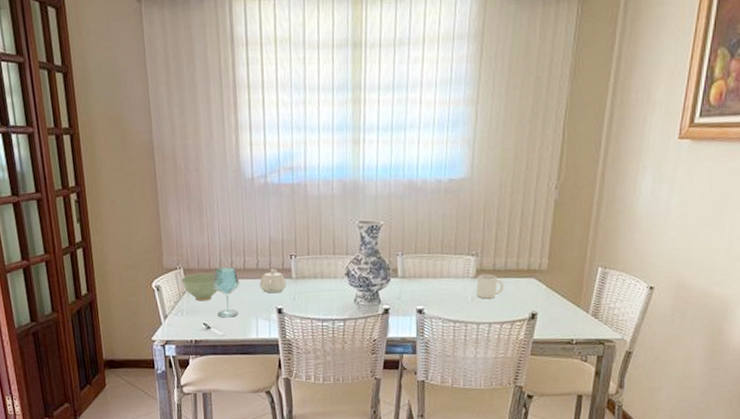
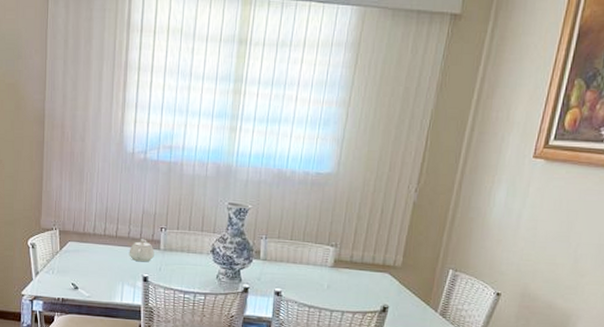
bowl: present [181,273,218,301] -> none [56,235,89,263]
wine glass: present [213,266,240,318] -> none [85,232,111,281]
mug: present [476,274,504,299] -> none [332,264,359,289]

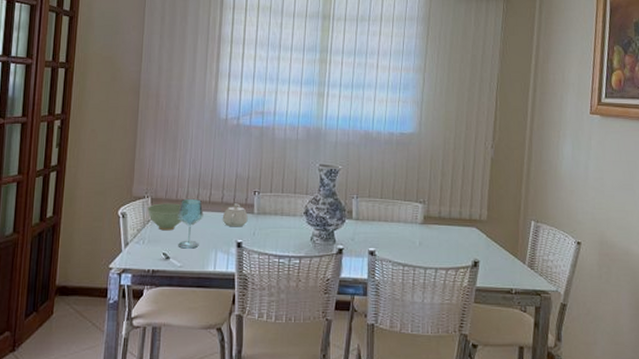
bowl: none [56,235,89,263] -> present [147,203,181,231]
wine glass: none [85,232,111,281] -> present [178,198,204,249]

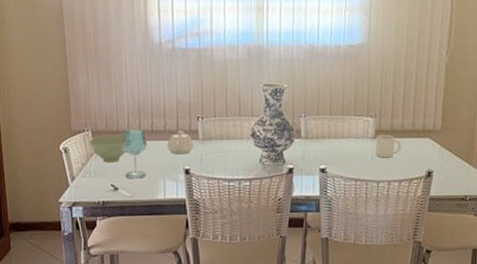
mug: none [423,221,448,245] -> present [375,134,401,158]

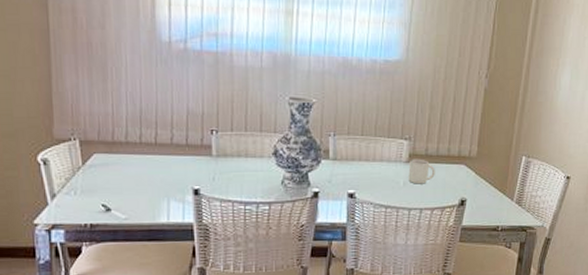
bowl: present [89,134,126,163] -> none [76,146,122,179]
wine glass: present [121,128,148,179] -> none [116,140,150,199]
teapot: present [167,130,194,155] -> none [173,145,205,172]

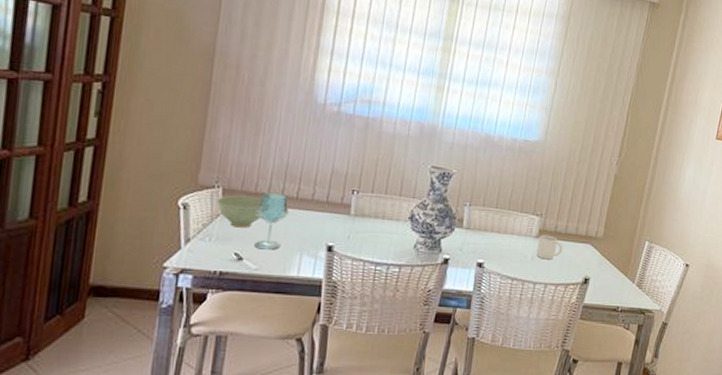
bowl: none [76,146,122,179] -> present [217,195,261,228]
wine glass: none [116,140,150,199] -> present [254,192,289,250]

